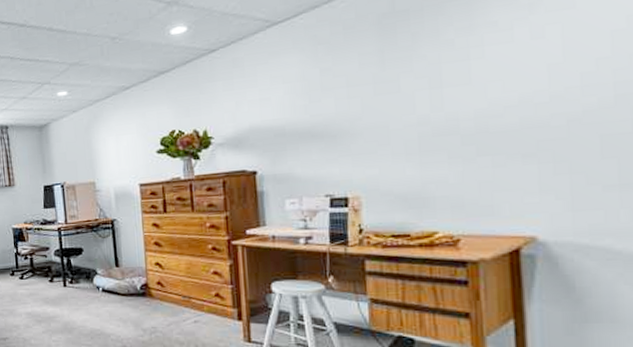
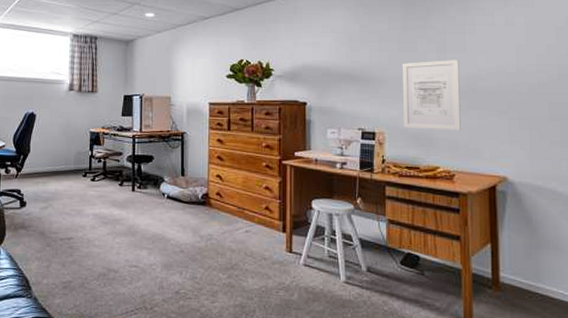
wall art: none [380,94,467,189] -> present [402,59,461,131]

